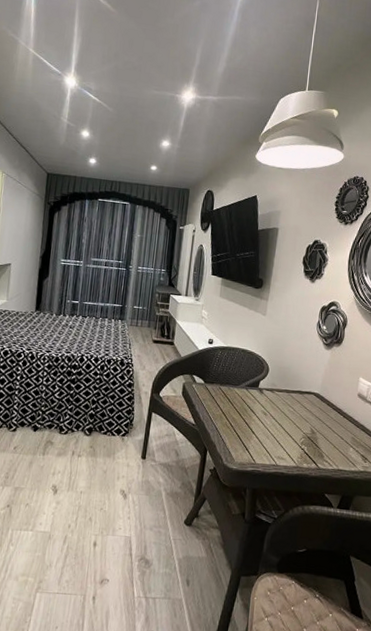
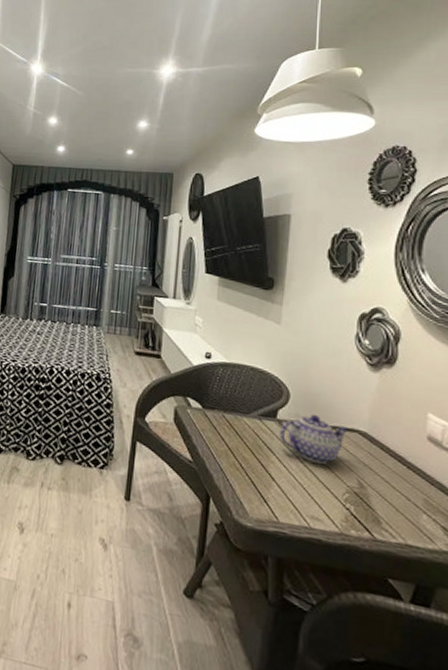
teapot: none [260,382,307,419] -> present [280,414,348,464]

